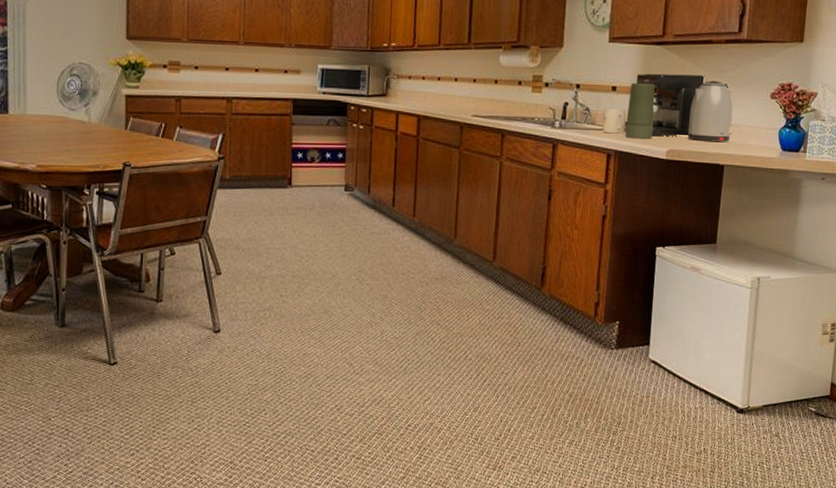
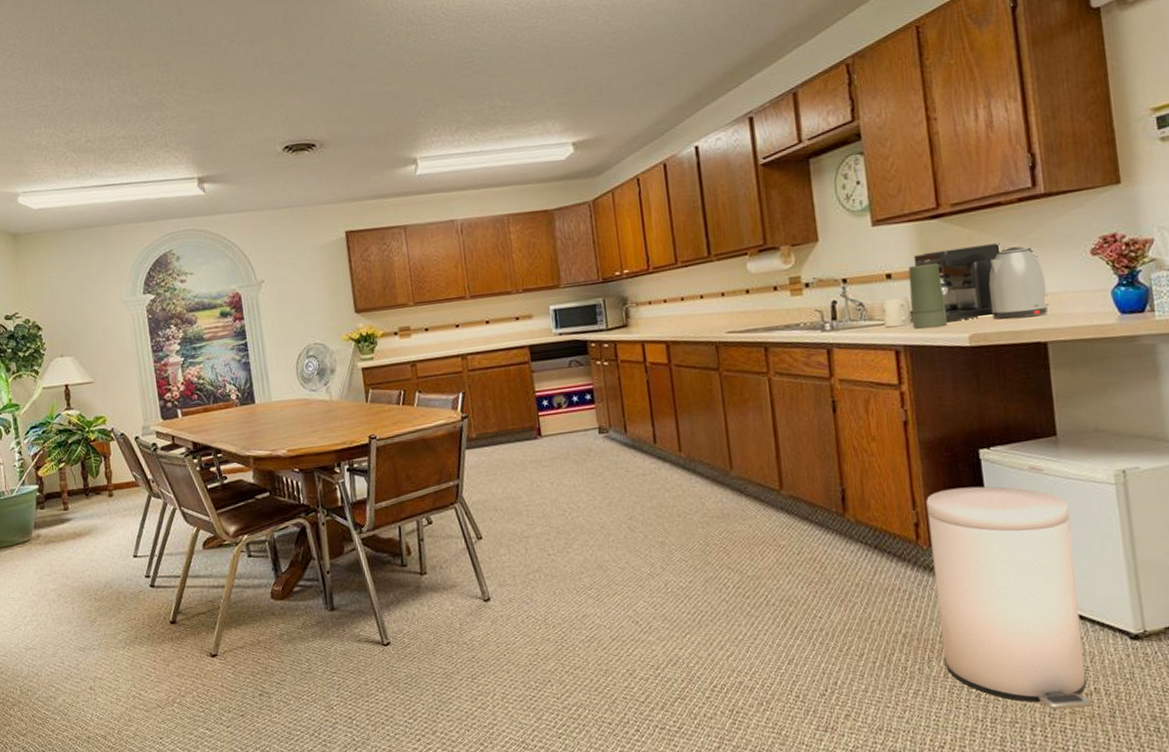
pedal bin: none [597,277,713,463] -> present [926,486,1093,709]

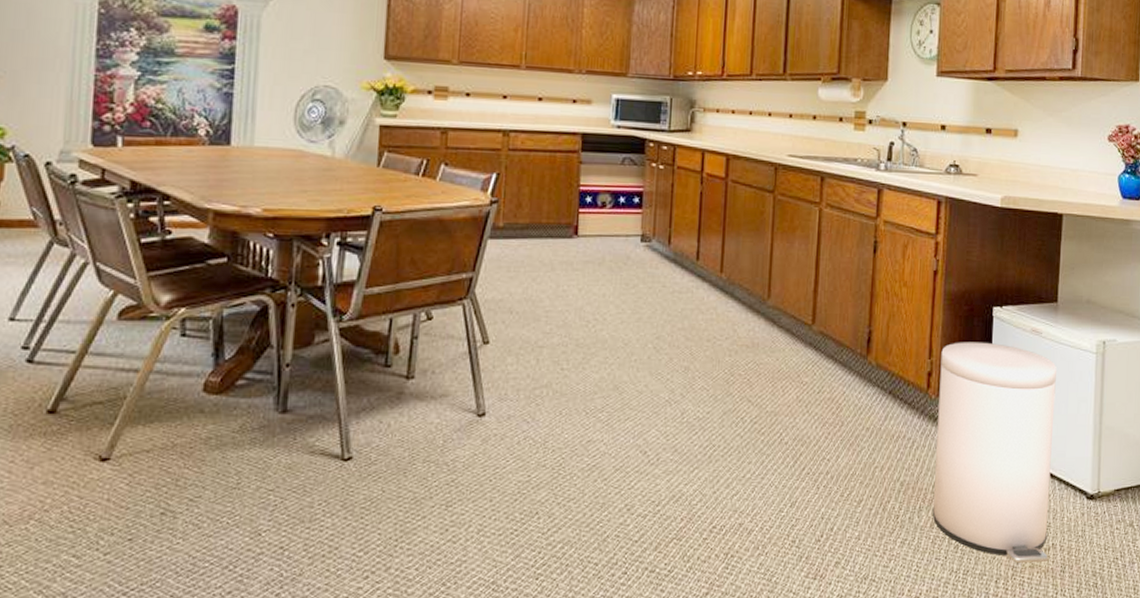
mug: present [881,296,912,328] -> none [932,148,957,178]
canister: present [908,262,948,329] -> none [956,121,987,184]
coffee maker: present [913,243,1005,323] -> none [967,111,1042,182]
kettle: present [988,246,1050,320] -> none [1023,121,1070,189]

